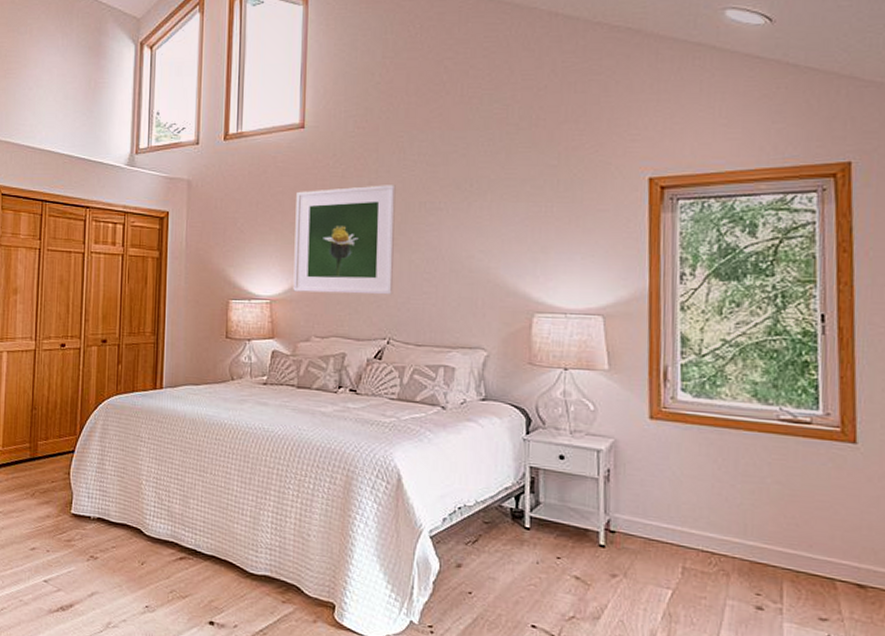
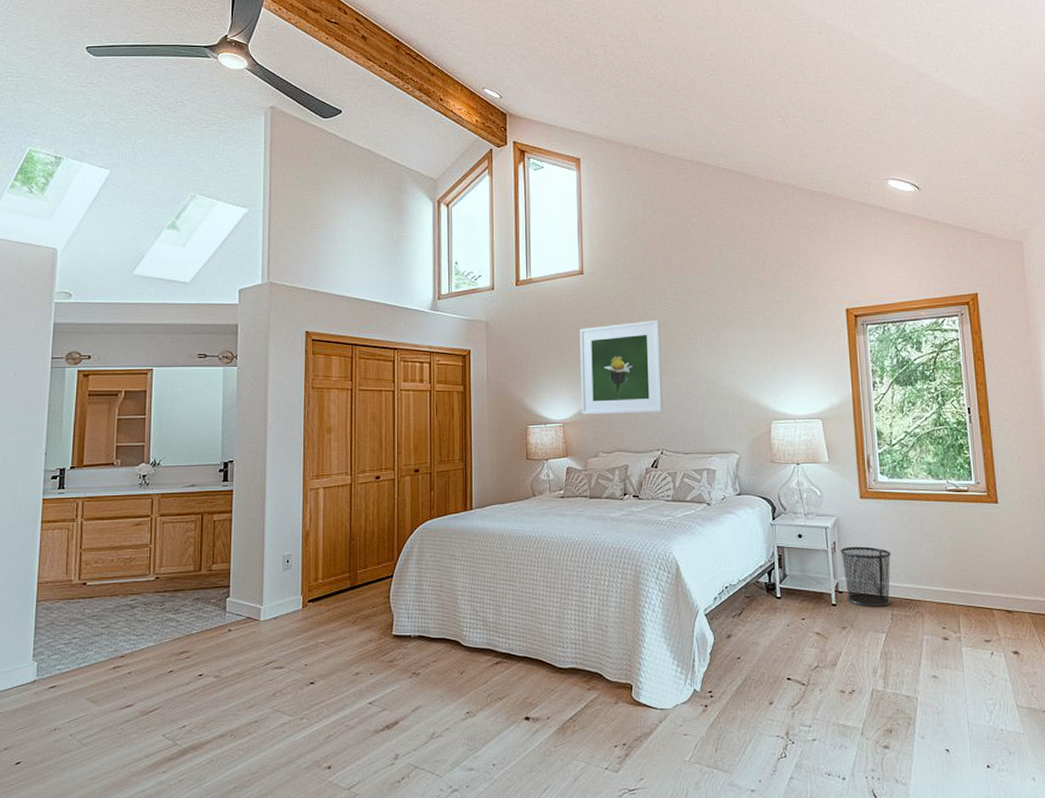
waste bin: none [616,477,688,557] -> present [840,546,891,607]

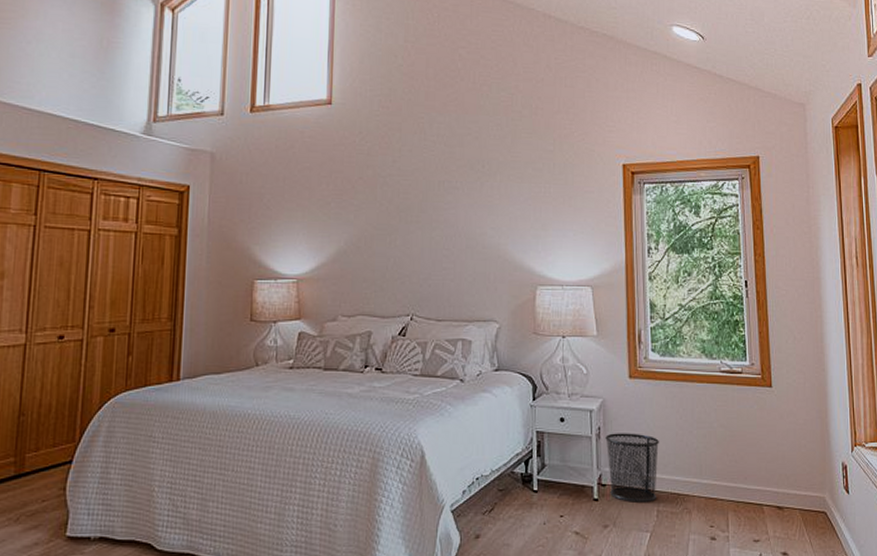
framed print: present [580,320,663,415] -> none [320,163,417,272]

